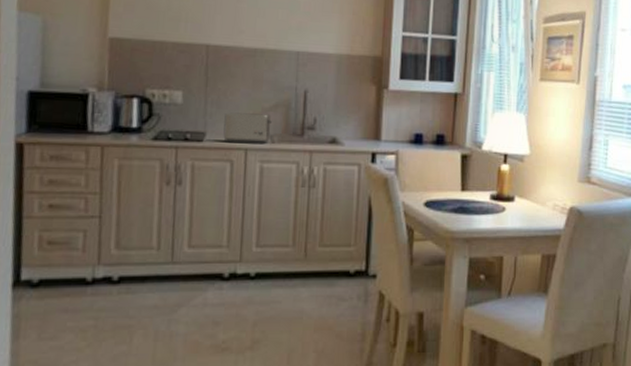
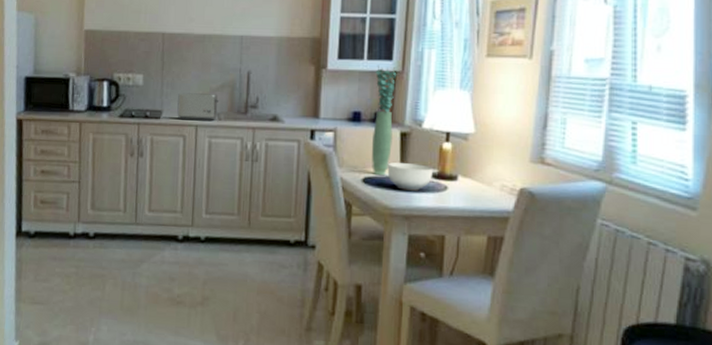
vase: none [433,86,458,199] -> present [371,64,397,176]
bowl: none [448,184,493,213] -> present [387,162,434,191]

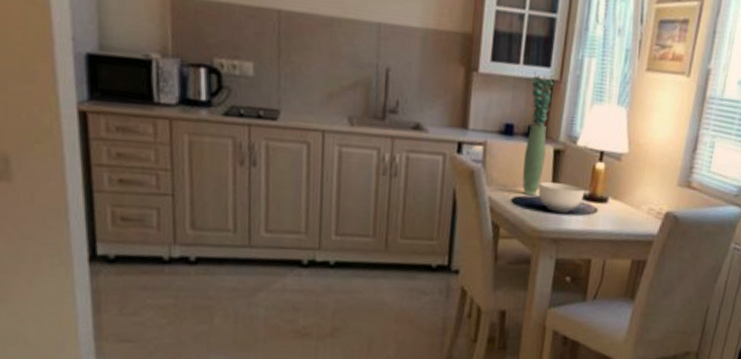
toaster: present [177,93,219,122] -> none [299,89,351,127]

